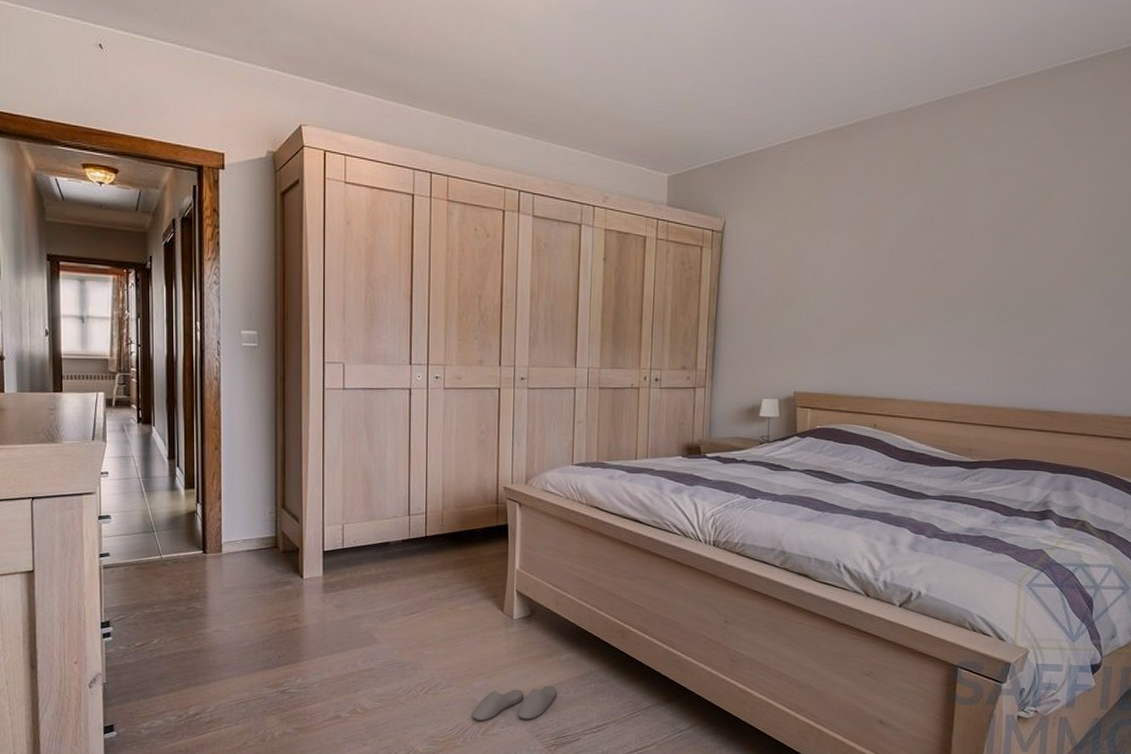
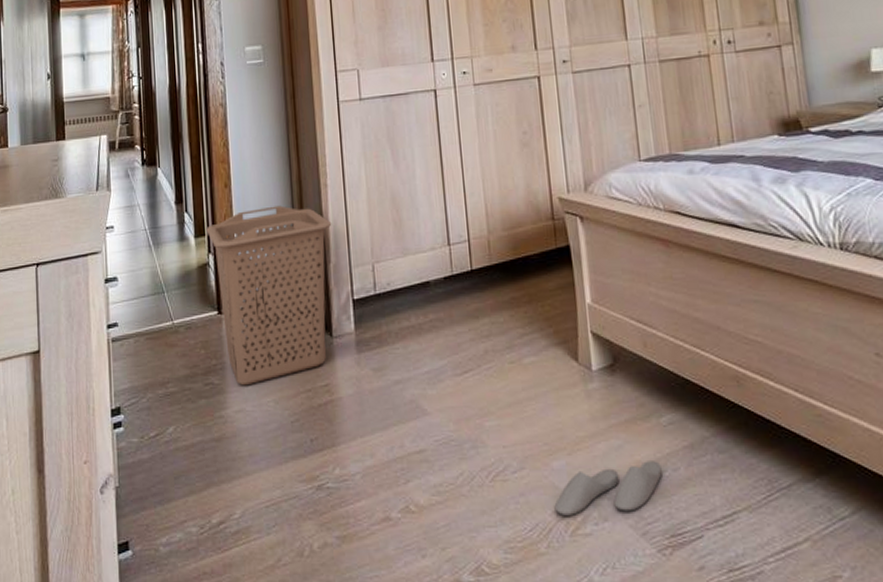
laundry basket: none [196,469,310,612] -> present [206,205,332,386]

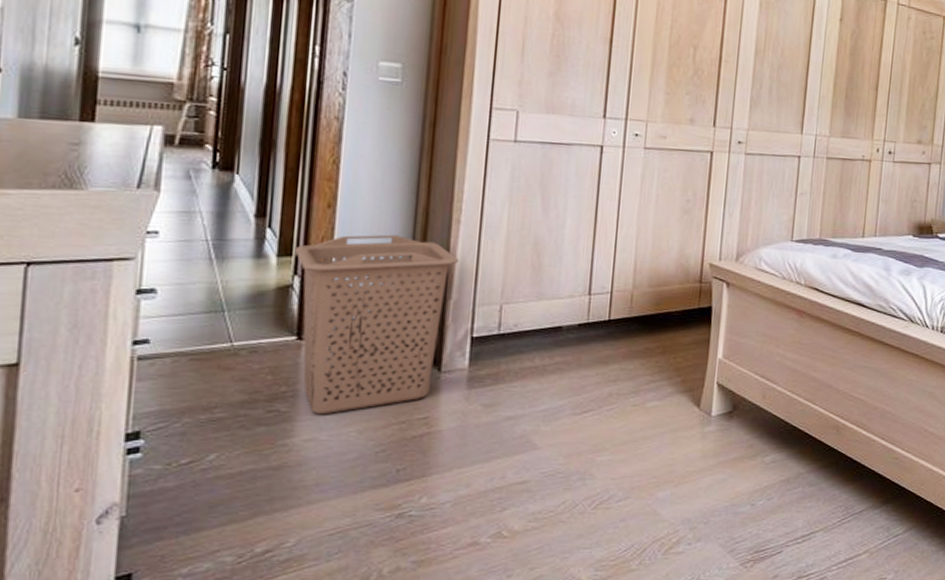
slippers: present [554,461,662,517] -> none [652,492,758,539]

